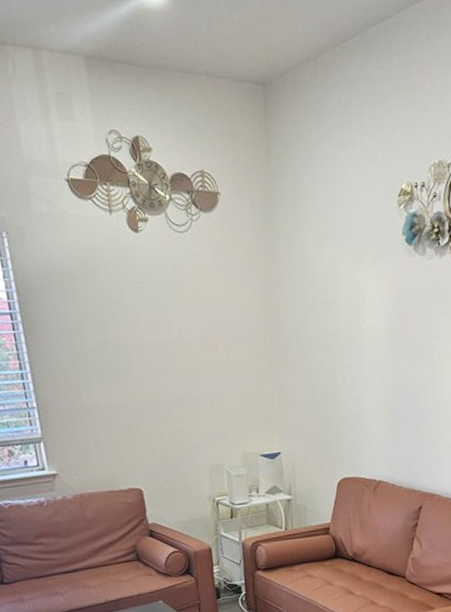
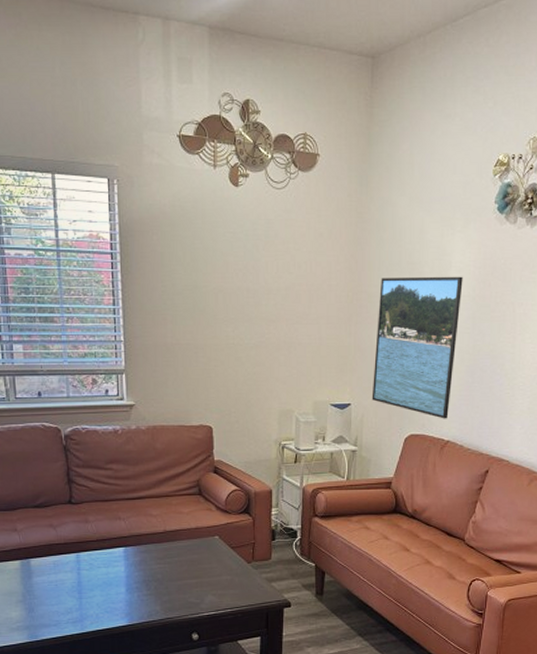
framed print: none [297,312,379,460] -> present [371,276,463,419]

